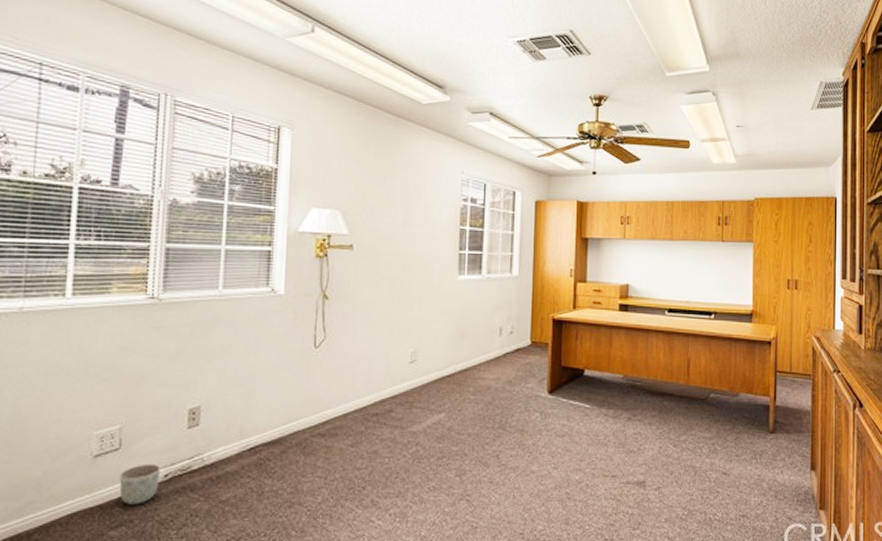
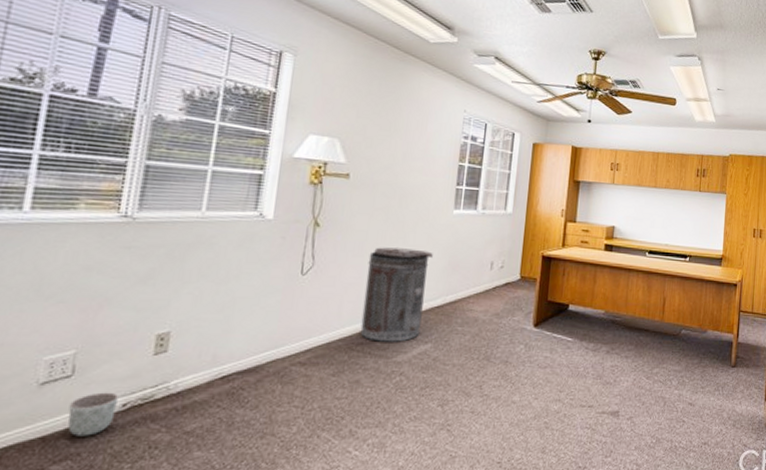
trash can: none [374,317,440,412] -> present [360,247,433,342]

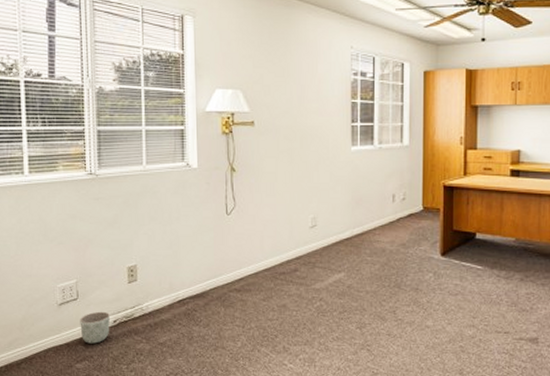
trash can: present [360,247,433,342] -> none [280,186,337,272]

